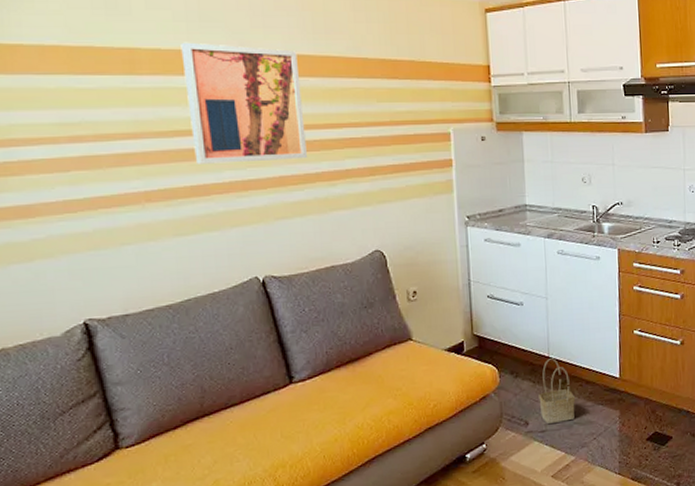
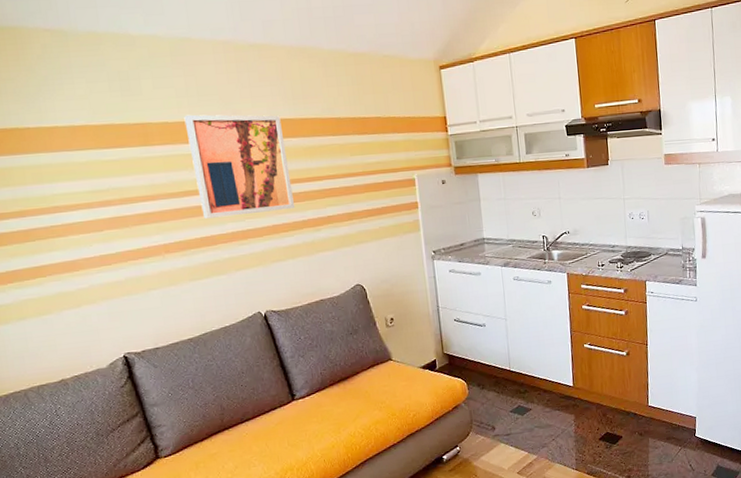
basket: present [538,358,575,424] -> none [503,371,535,428]

